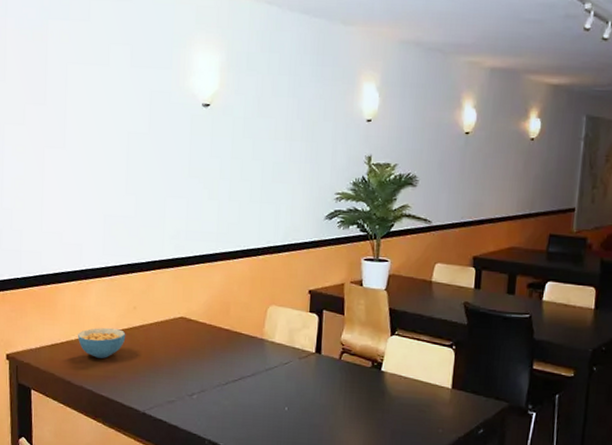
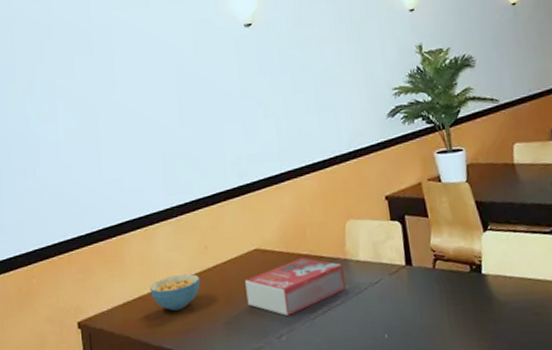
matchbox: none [166,331,259,379] -> present [245,257,346,316]

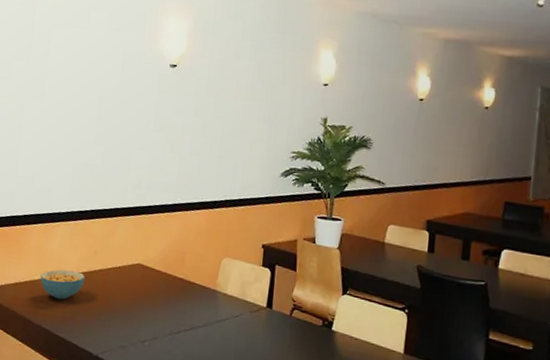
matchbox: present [245,257,346,316] -> none [122,279,212,326]

